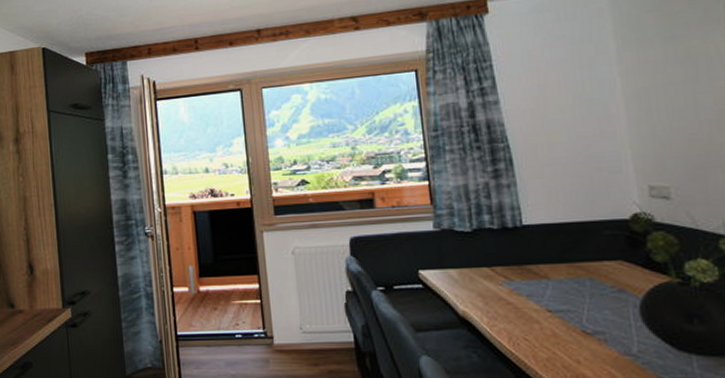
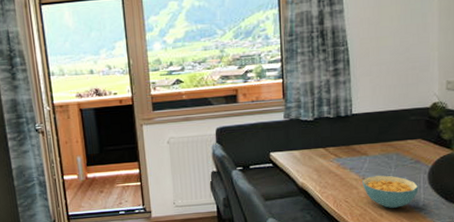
cereal bowl: none [546,307,629,354] -> present [362,175,419,209]

